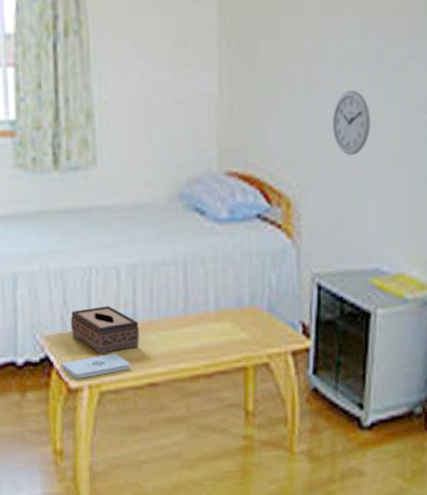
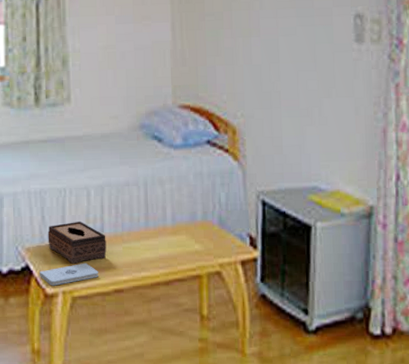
wall clock: present [333,90,371,155] -> none [270,34,304,88]

